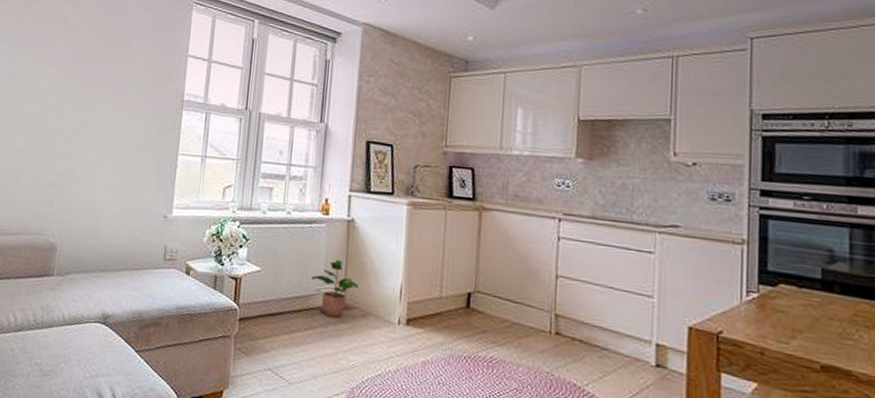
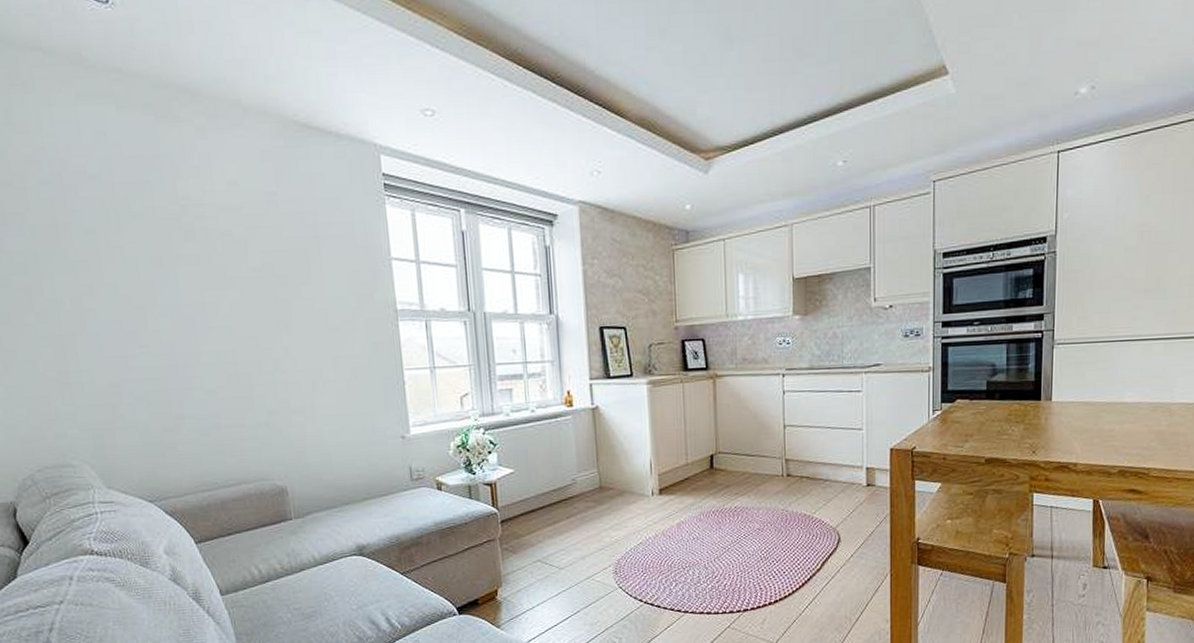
potted plant: present [310,260,359,318] -> none [564,448,611,502]

